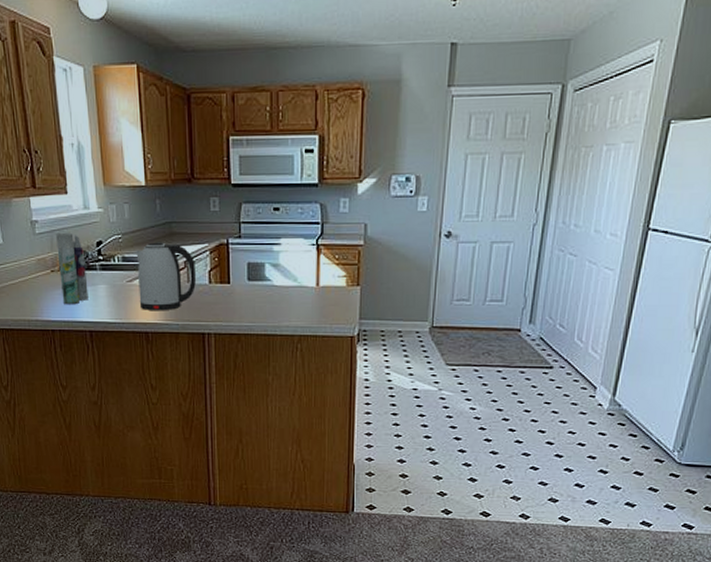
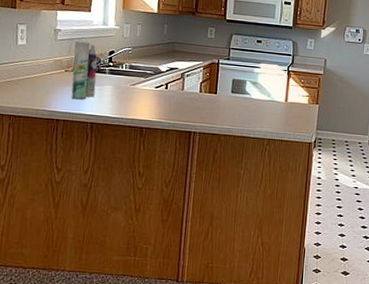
kettle: present [136,242,196,310] -> none [138,56,190,111]

